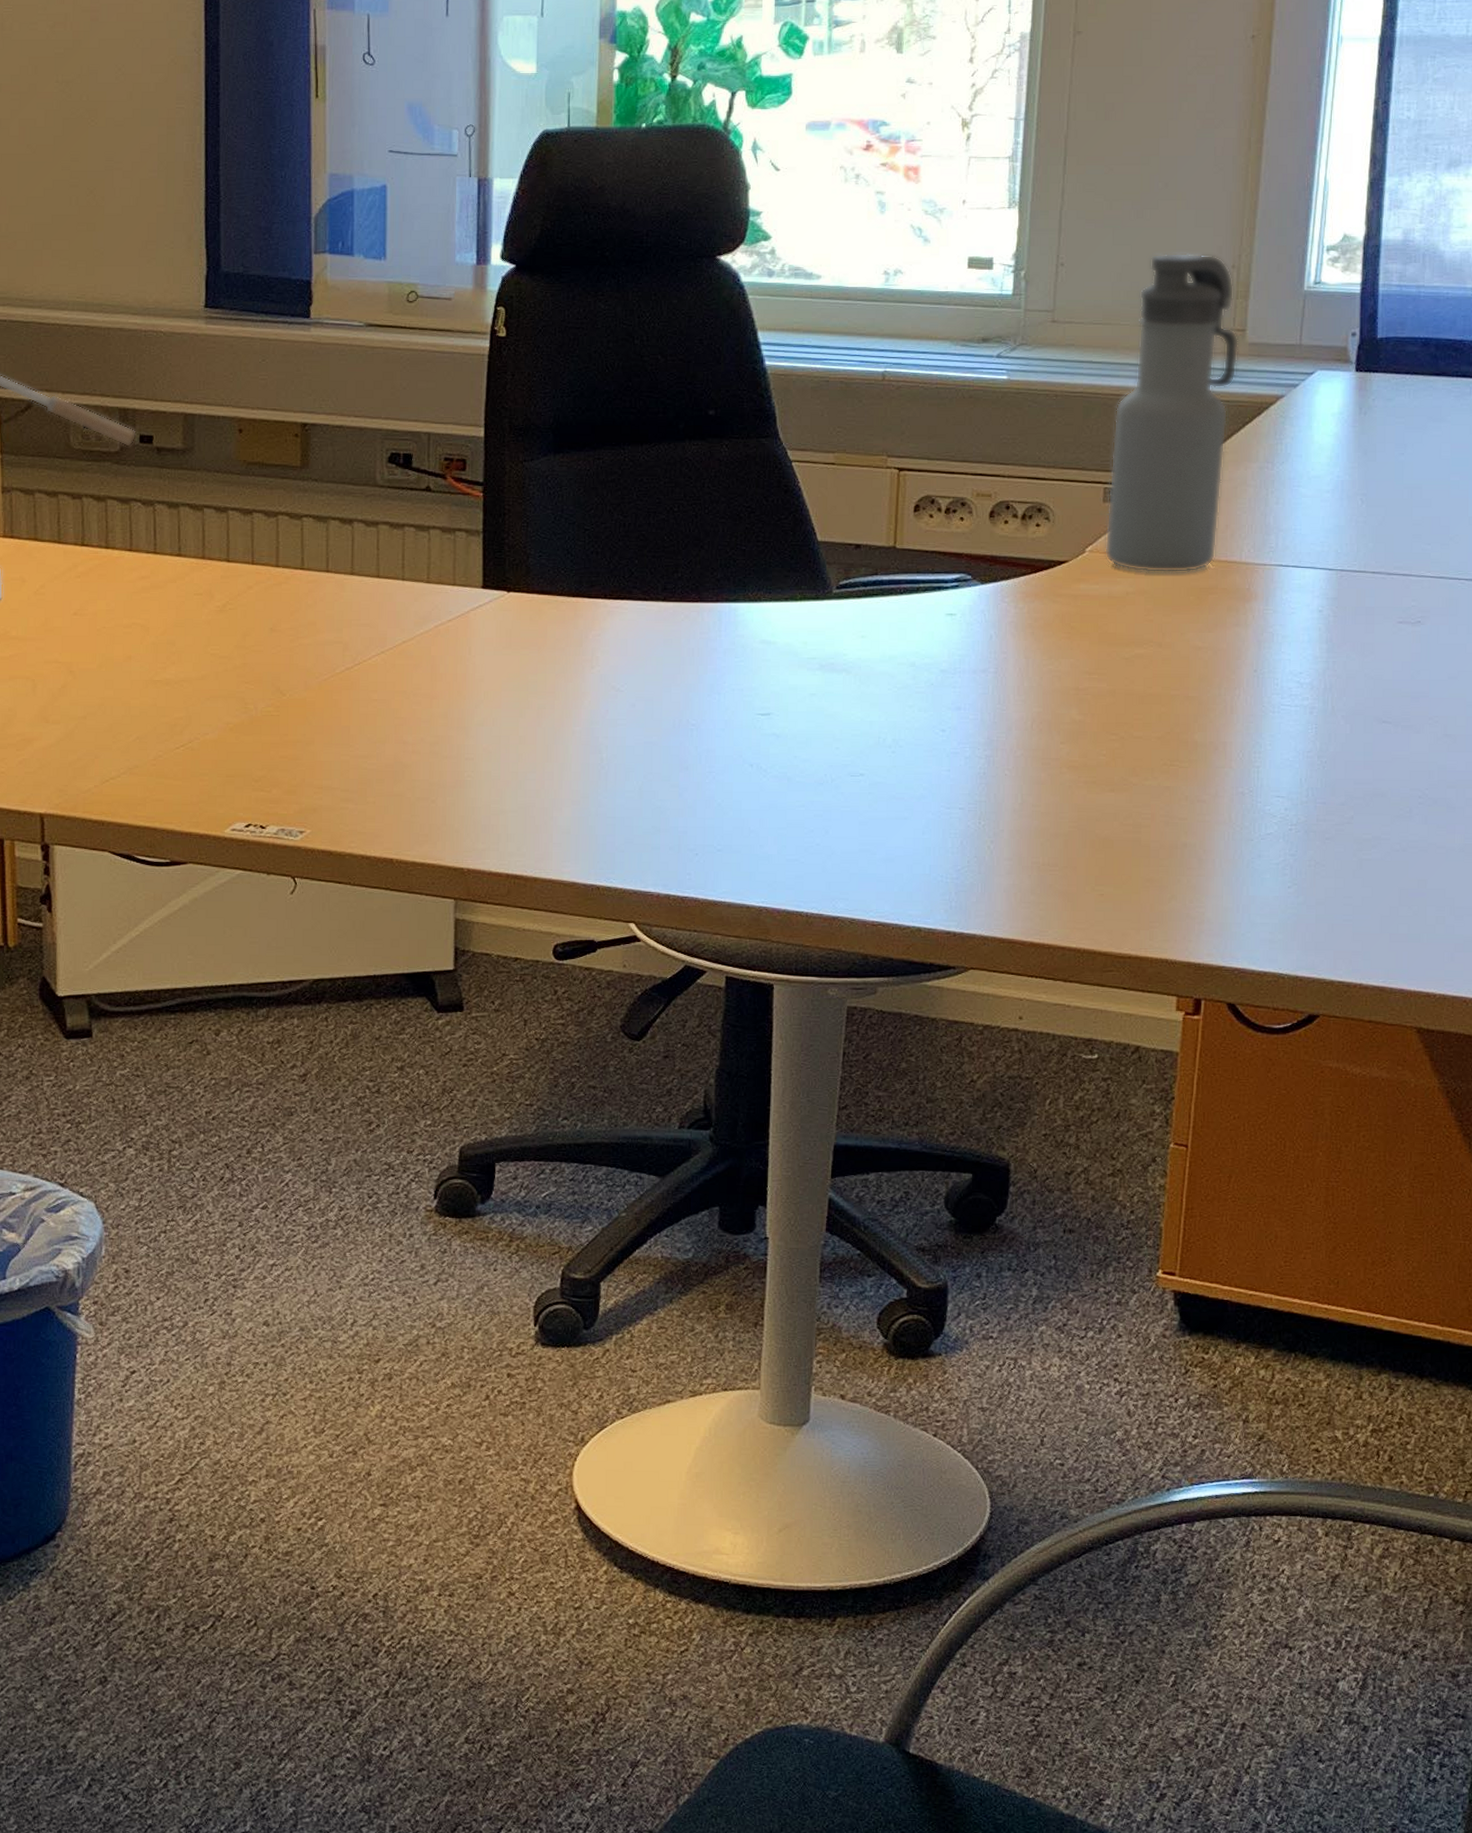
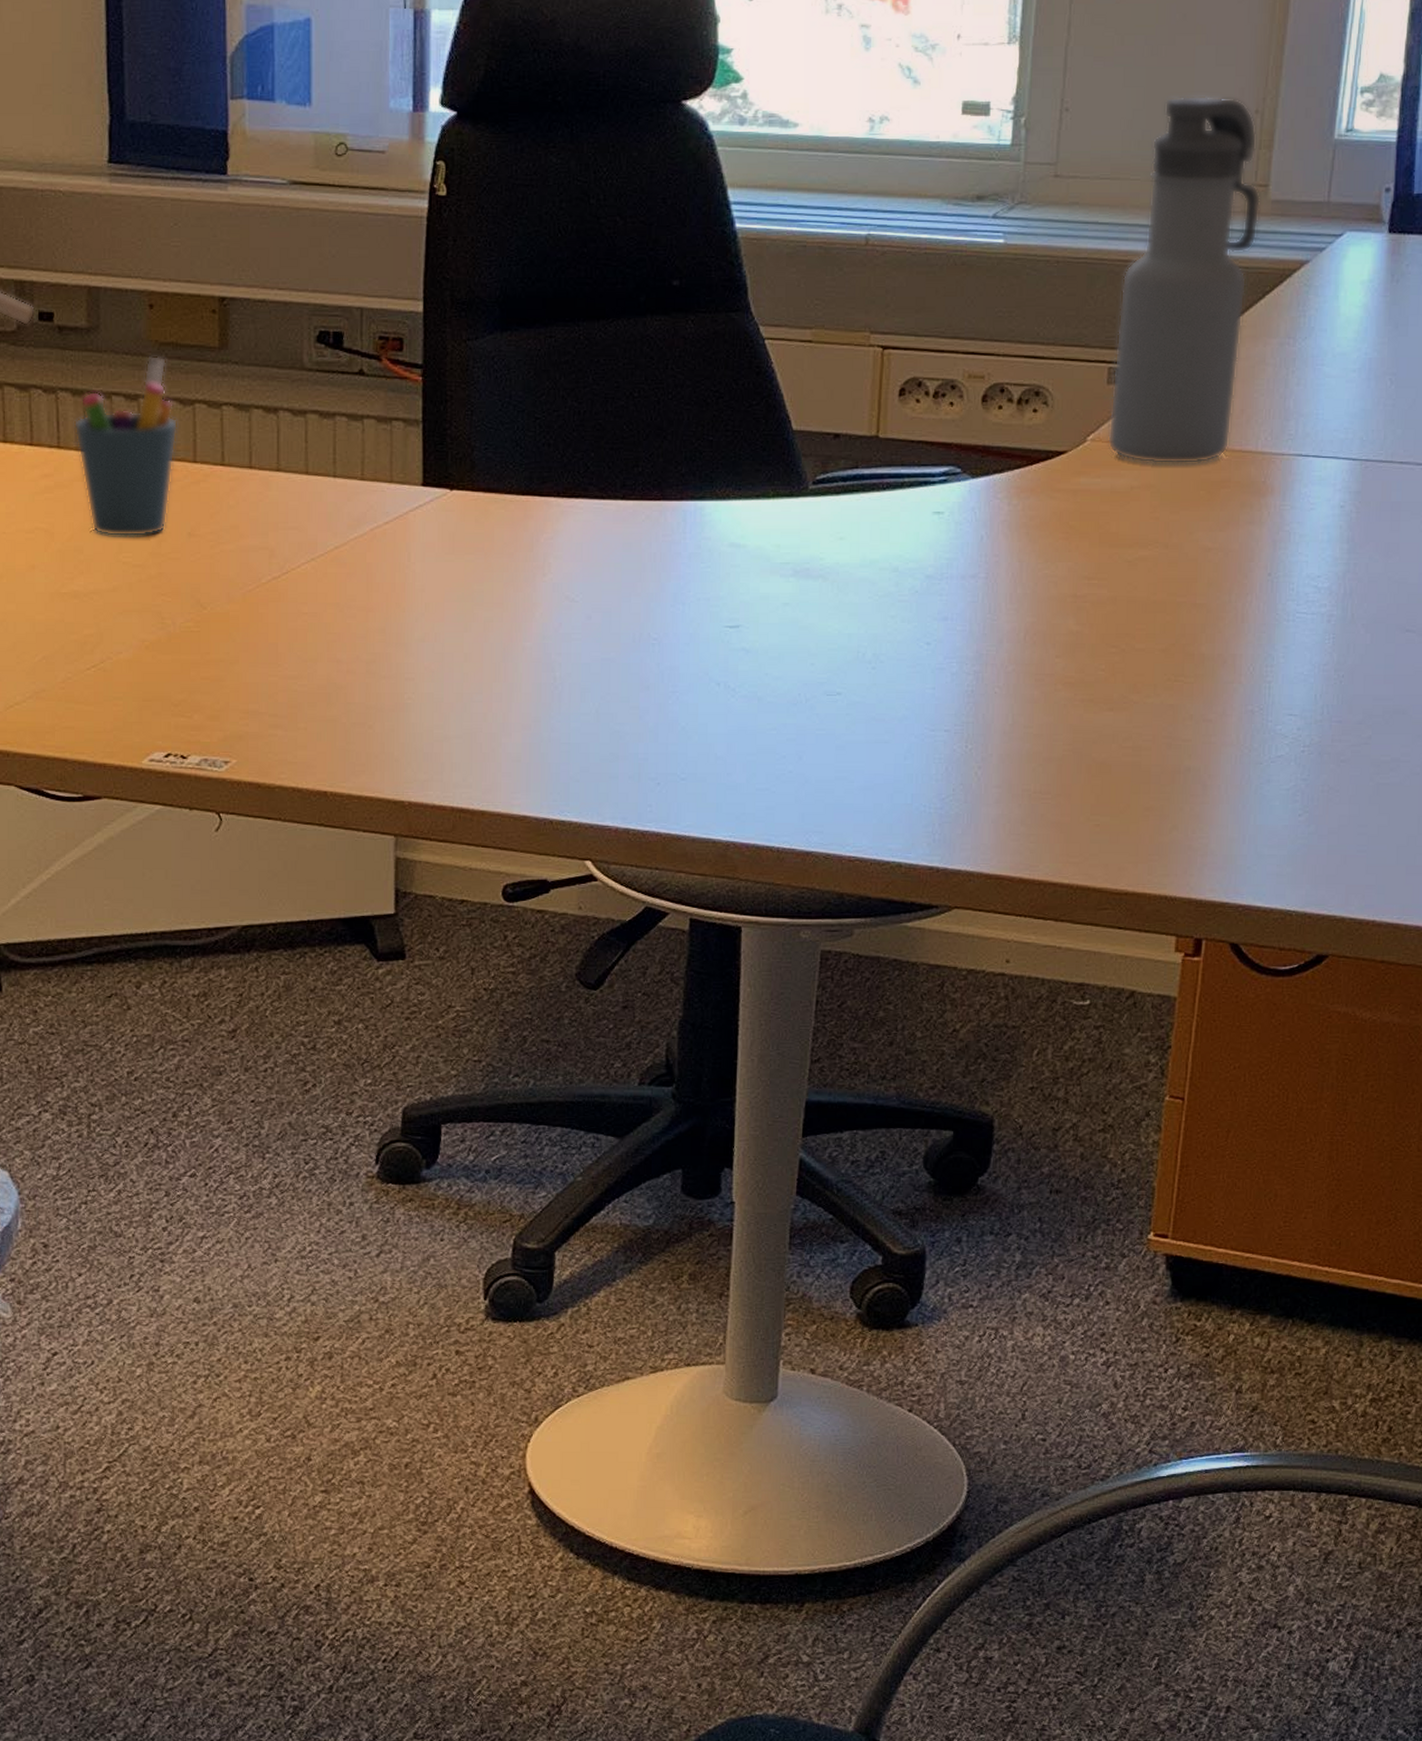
pen holder: none [168,473,263,632] -> present [73,355,178,537]

